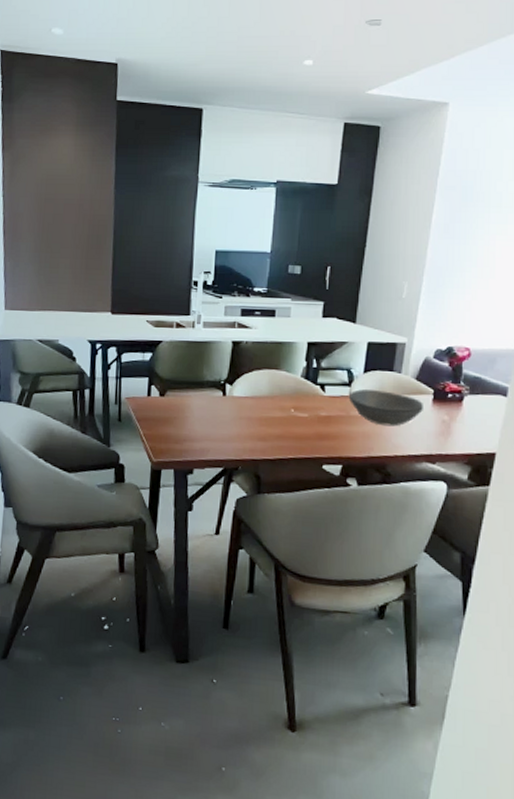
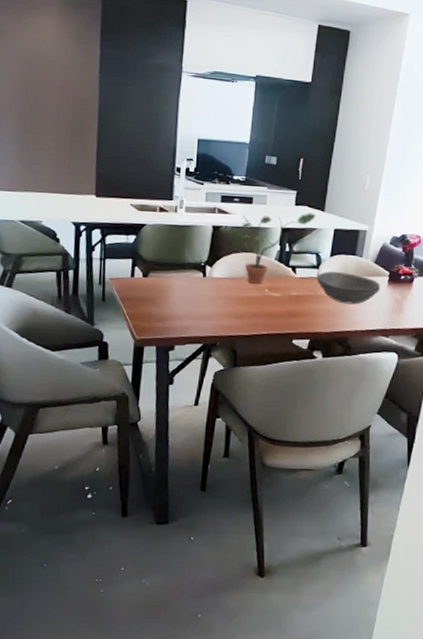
potted plant: none [256,325,346,404] -> present [235,213,316,284]

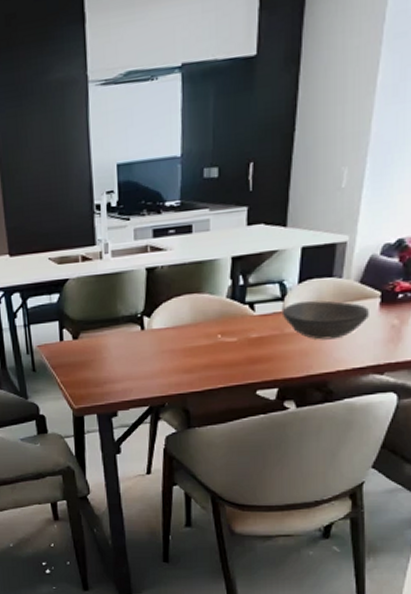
potted plant: present [235,213,316,284] -> none [174,231,276,331]

